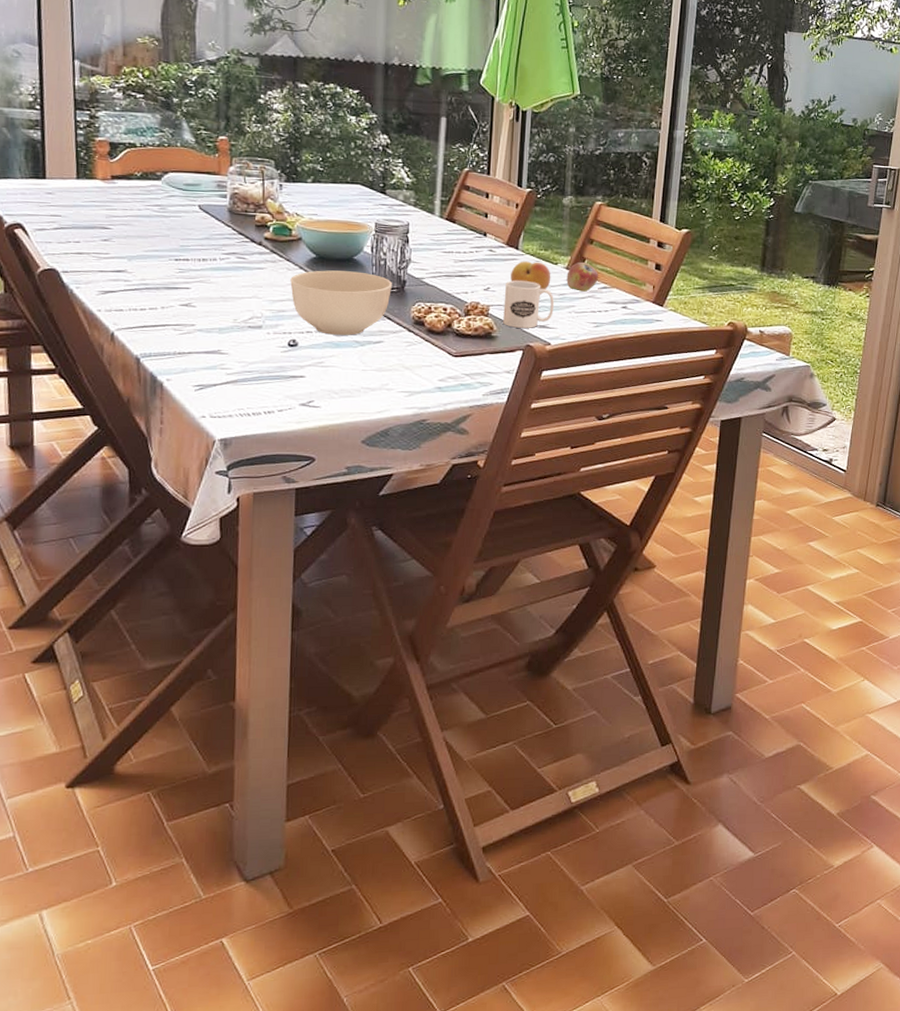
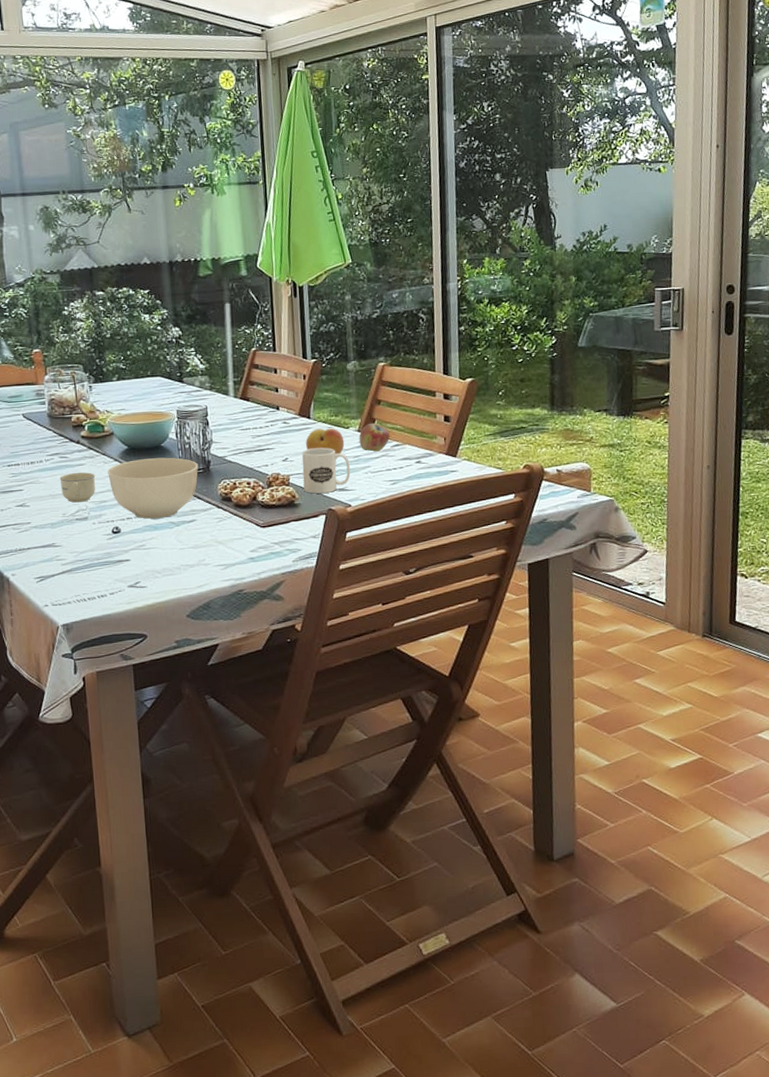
cup: none [234,276,276,309] -> present [59,472,96,503]

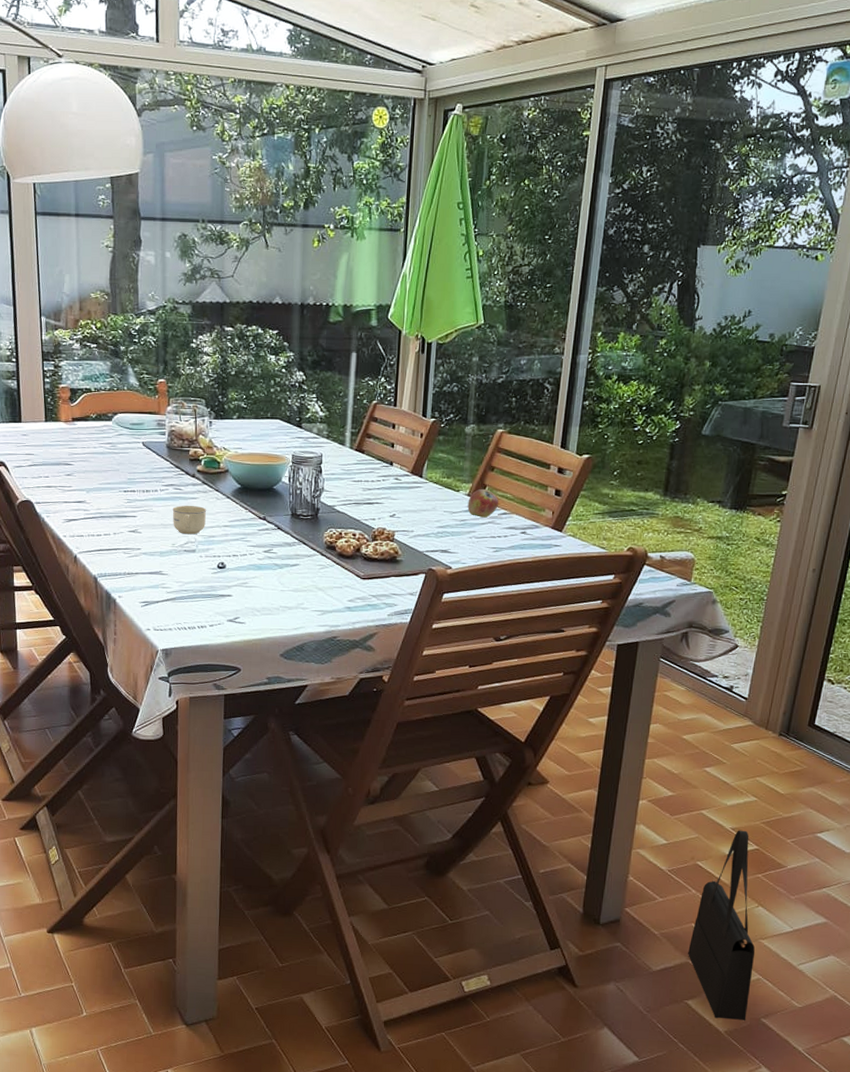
bowl: present [108,457,199,519] -> none [219,499,308,559]
mug: present [302,447,351,494] -> none [407,507,456,553]
fruit: present [306,428,345,455] -> none [415,489,453,516]
tote bag: none [648,740,720,947] -> present [688,830,755,1021]

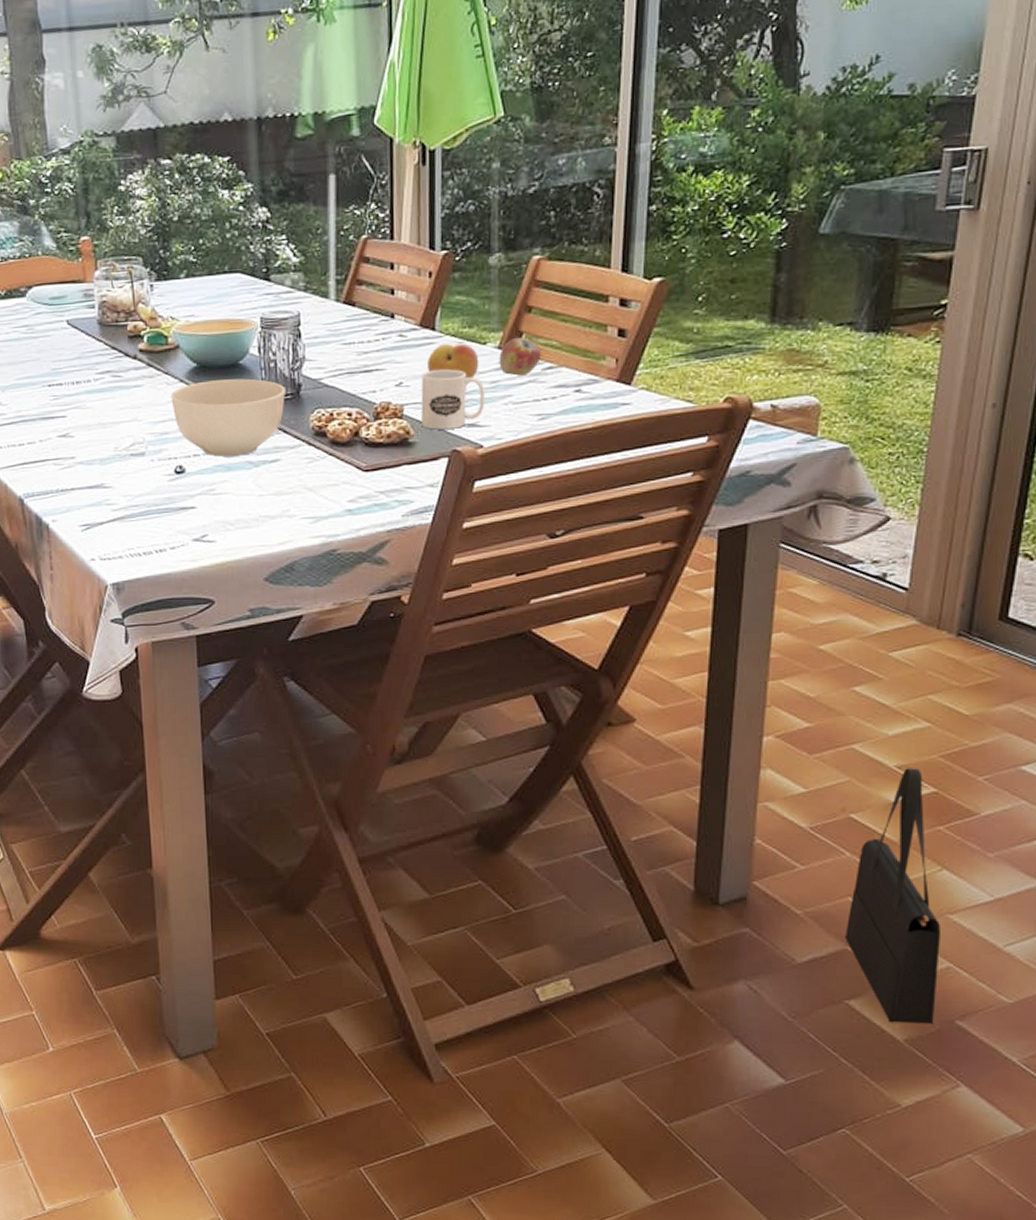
cup: present [172,505,207,535] -> none [111,395,156,434]
bowl: none [219,499,308,559] -> present [171,378,286,457]
mug: none [407,507,456,553] -> present [421,369,485,430]
fruit: none [415,489,453,516] -> present [428,343,479,379]

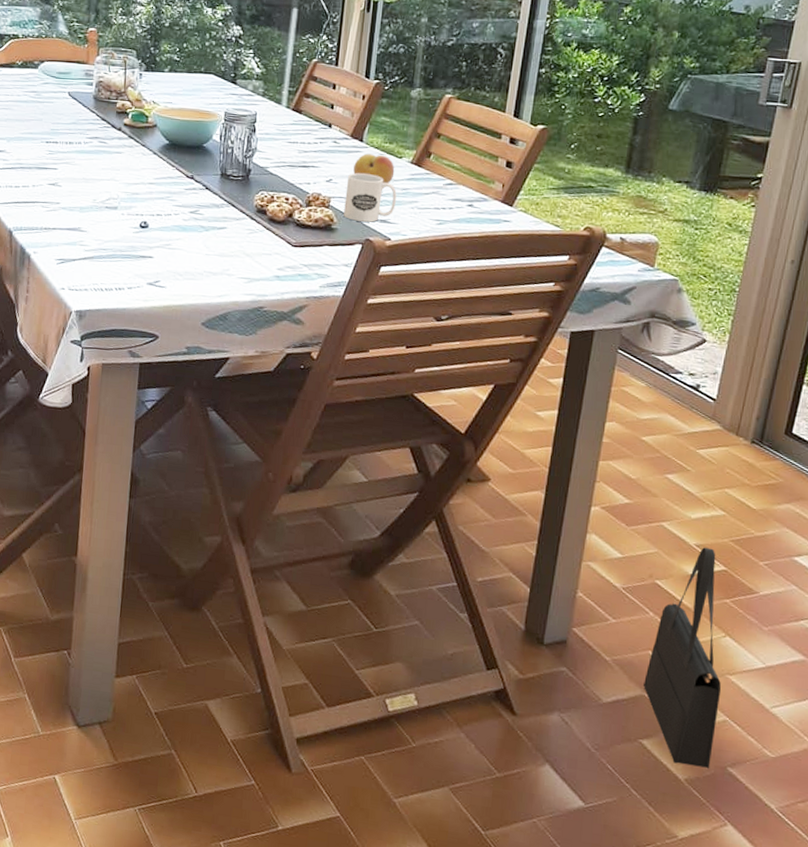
bowl: present [171,378,286,457] -> none [144,156,239,220]
fruit: present [499,337,541,376] -> none [410,156,444,188]

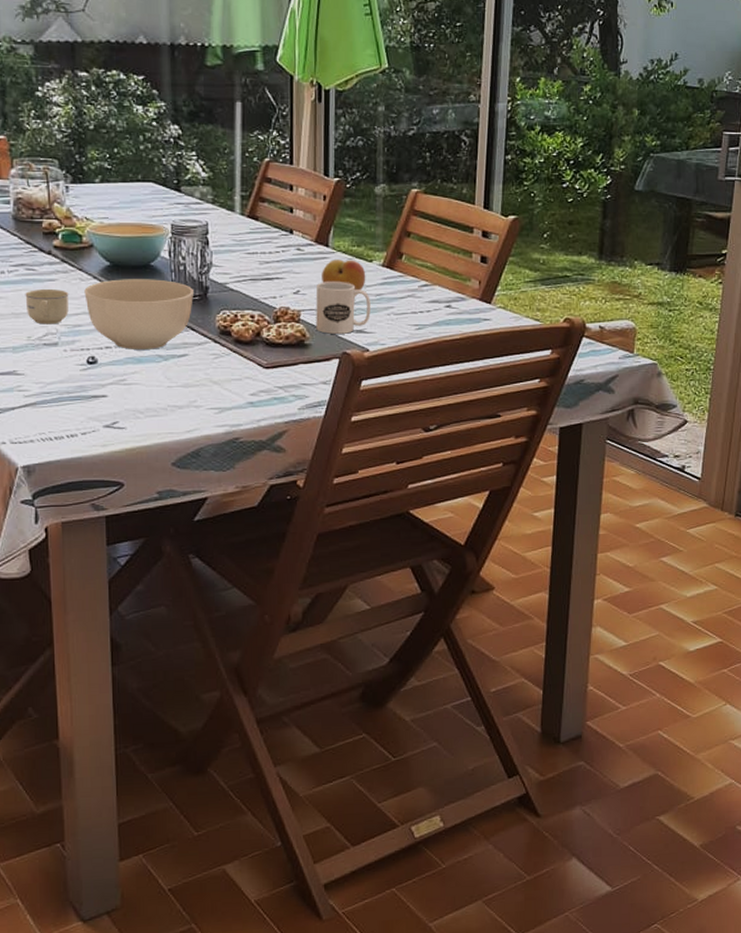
cup: none [95,159,132,191] -> present [25,288,69,325]
bowl: none [144,156,239,220] -> present [84,279,195,349]
tote bag: present [644,547,722,768] -> none [656,623,726,832]

